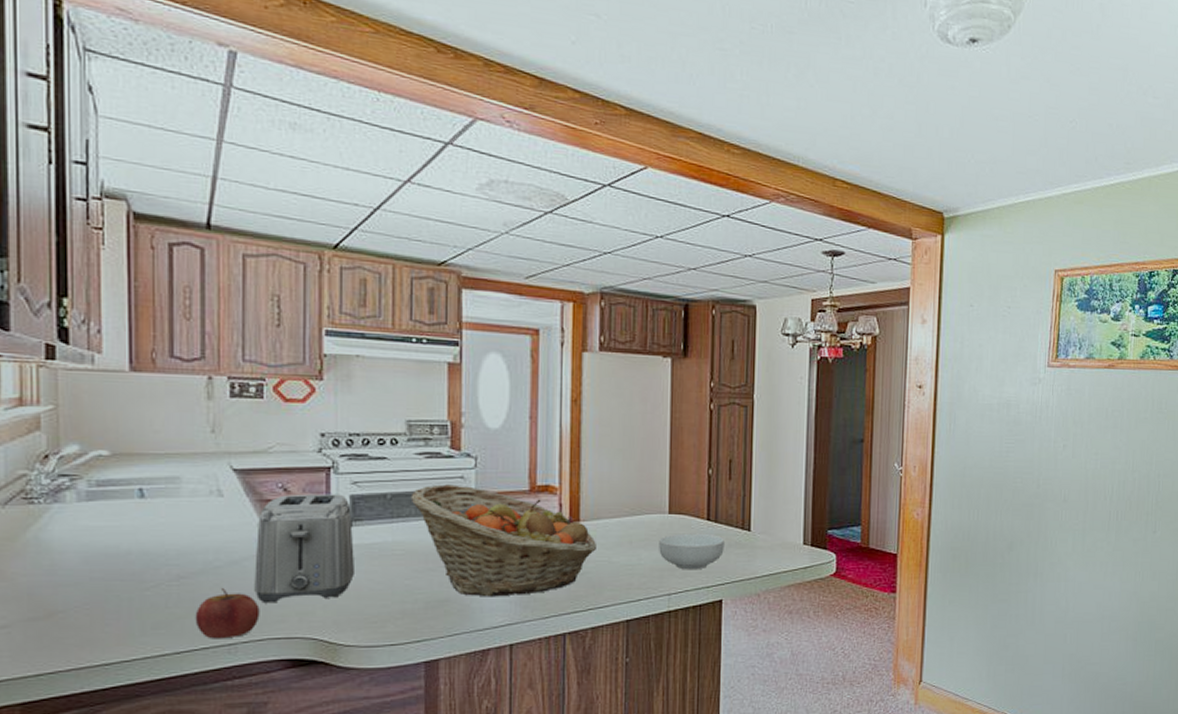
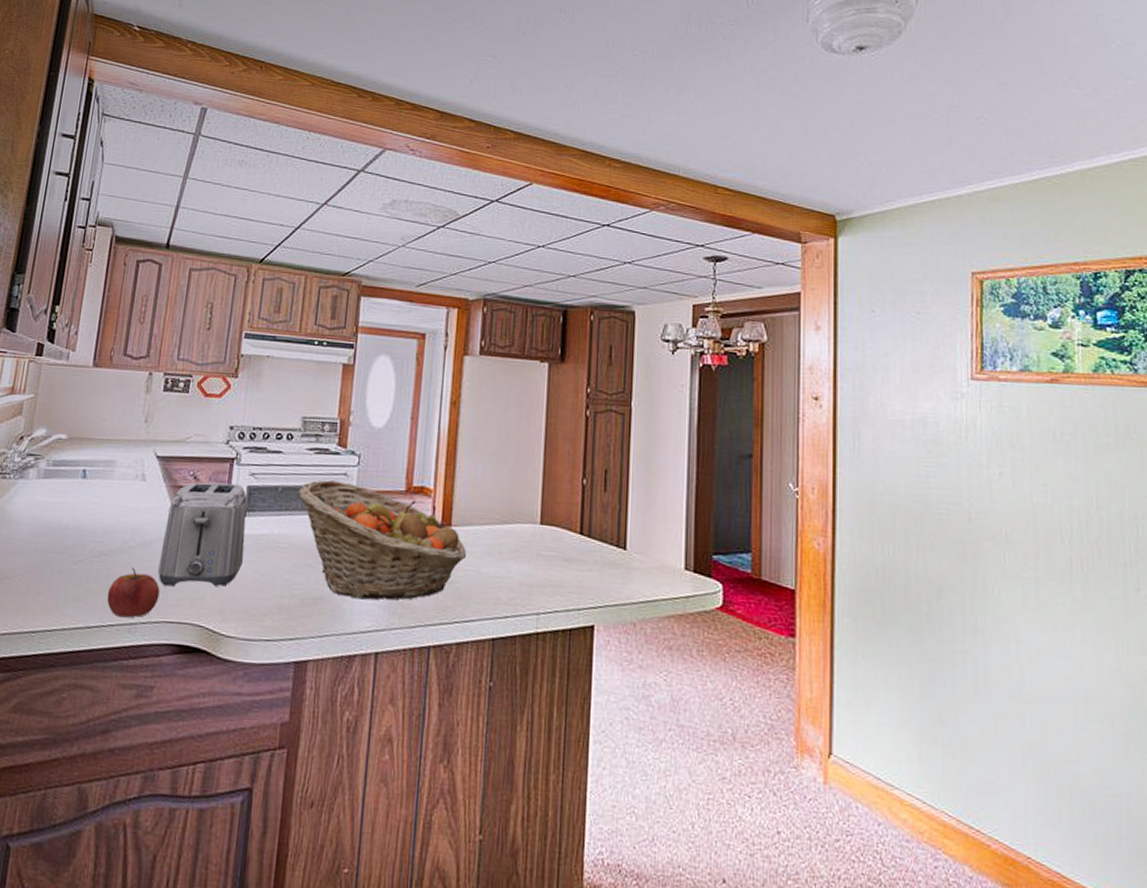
cereal bowl: present [659,533,724,570] -> none [529,546,598,589]

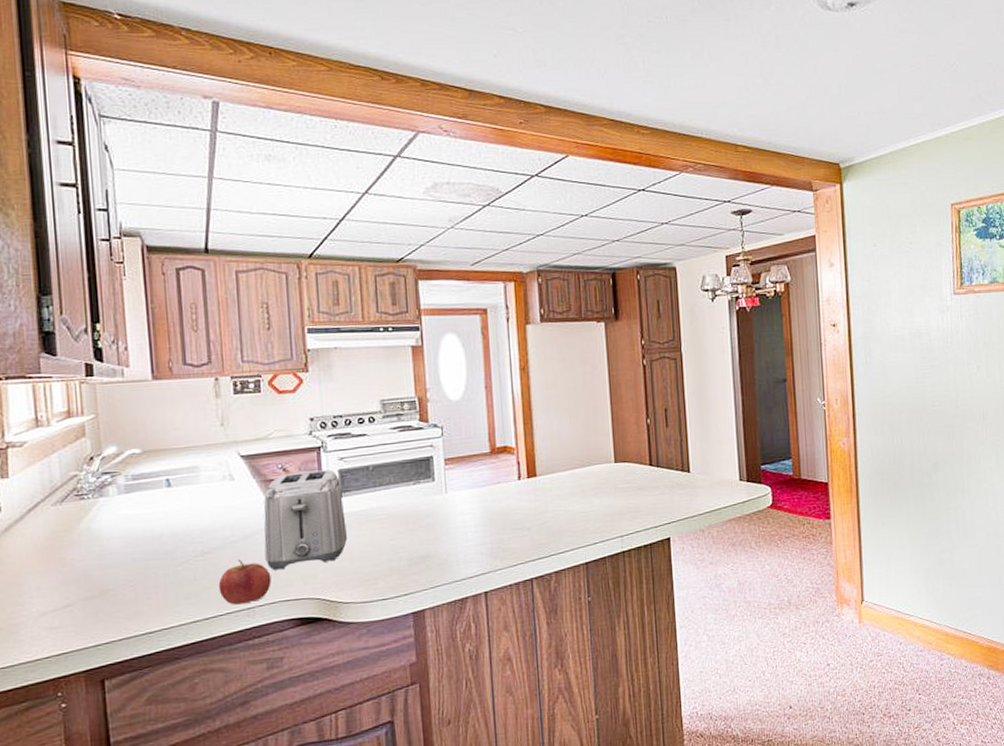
fruit basket: present [298,480,467,600] -> none [389,452,554,551]

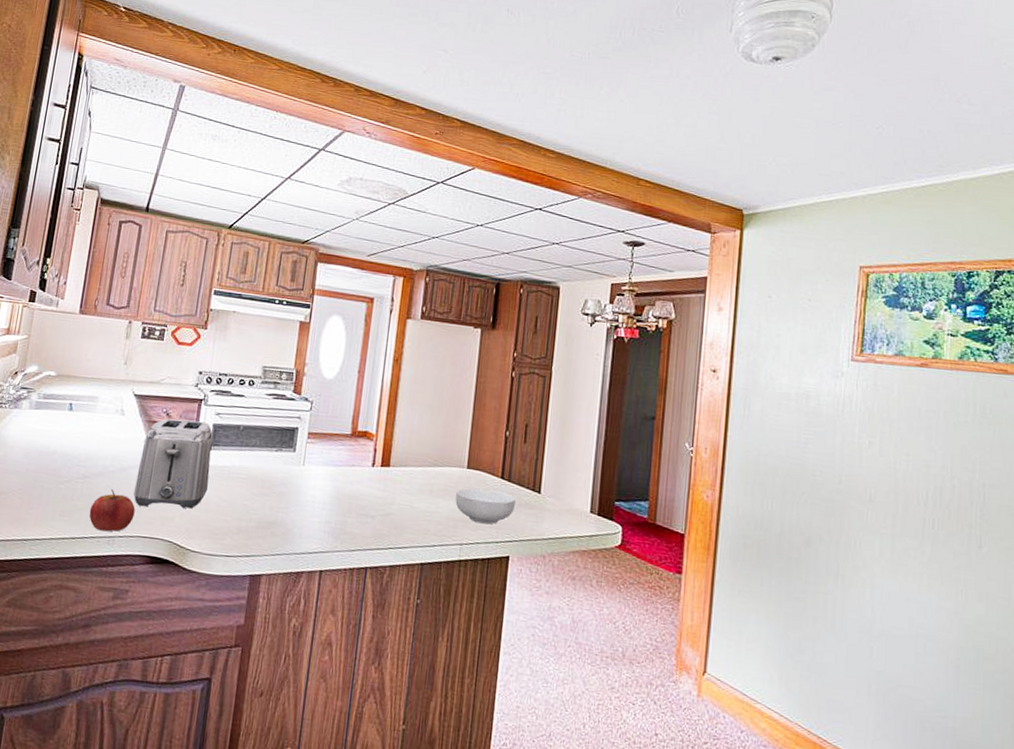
cereal bowl: none [608,478,668,513] -> present [455,488,516,525]

